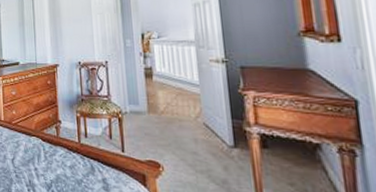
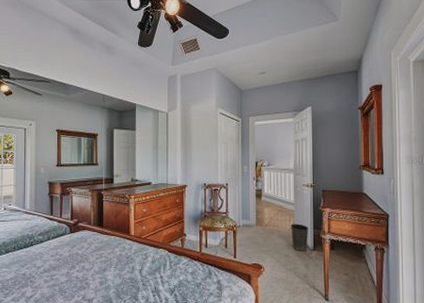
waste basket: none [196,111,225,148] -> present [290,224,308,251]

